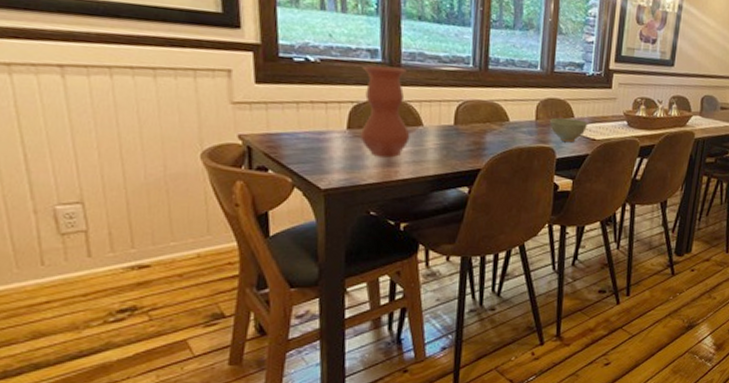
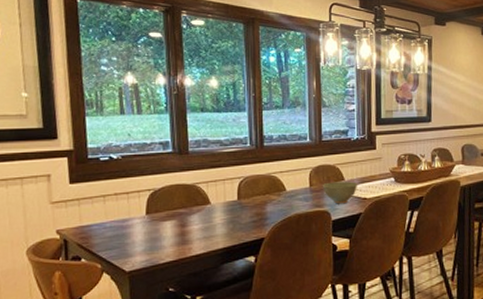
vase: present [361,65,410,158] -> none [156,155,200,237]

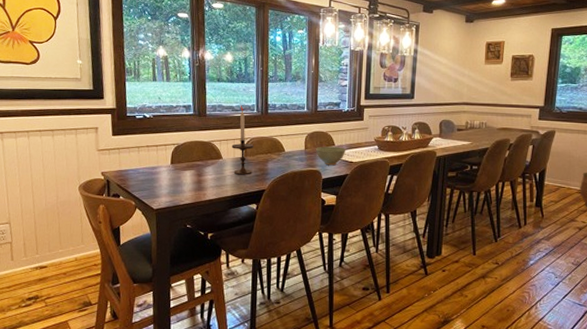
candlestick: none [221,138,248,222] -> present [231,105,254,175]

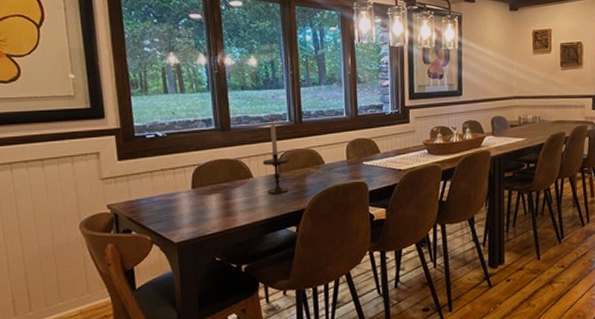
bowl: present [315,146,346,166] -> none [358,154,393,176]

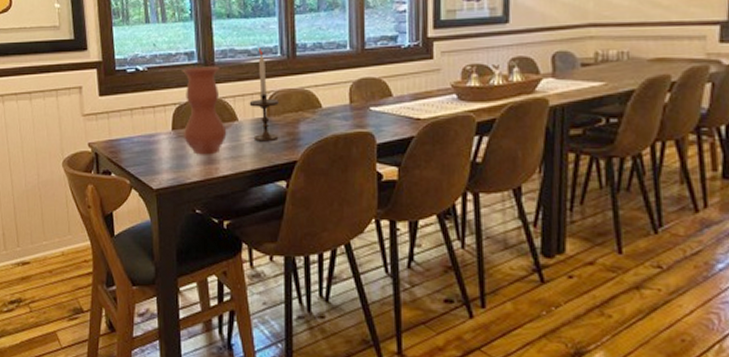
vase: none [200,131,243,209] -> present [182,66,227,155]

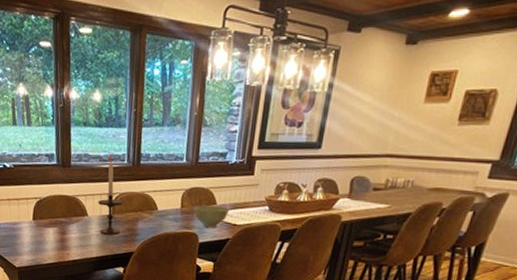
vase: present [182,66,227,155] -> none [42,167,78,243]
bowl: none [364,98,410,125] -> present [193,205,230,228]

